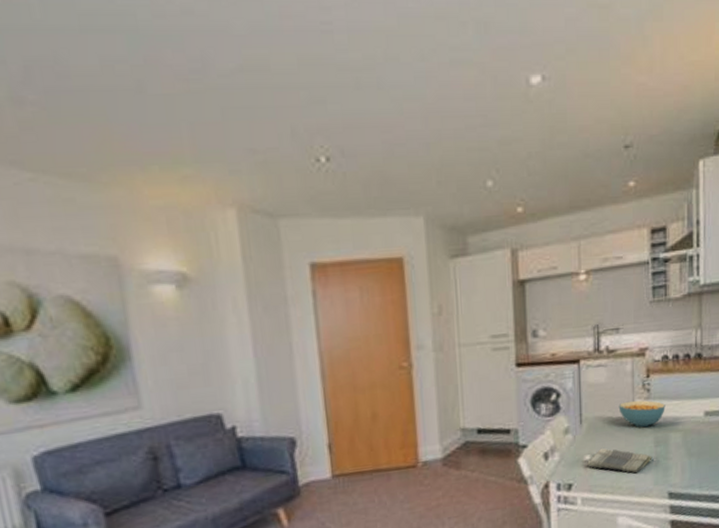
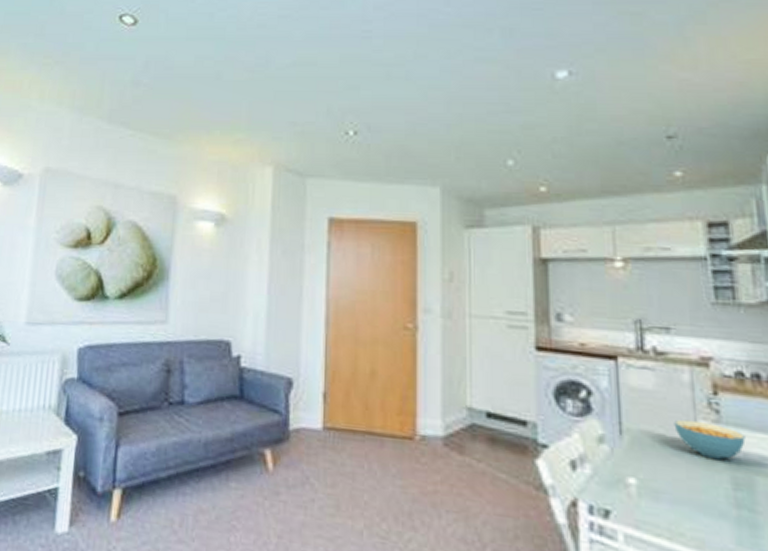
dish towel: present [586,447,652,474] -> none [629,472,730,521]

